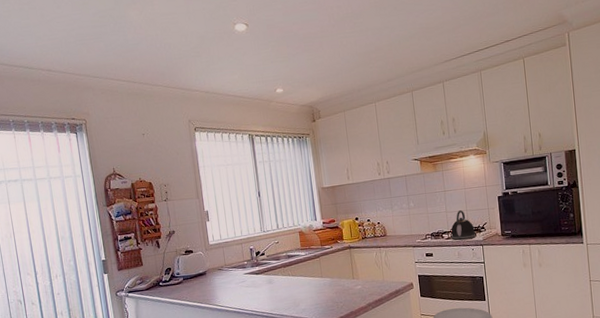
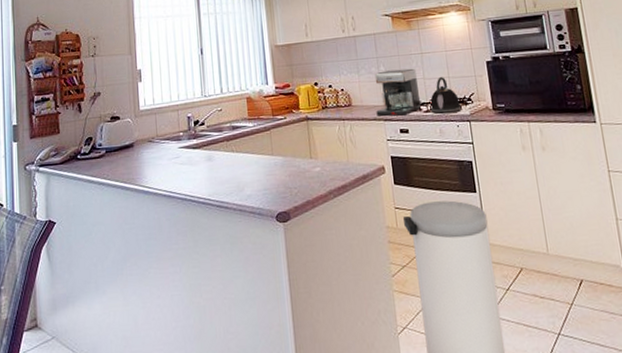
coffee maker: none [405,203,443,244] -> present [374,68,421,117]

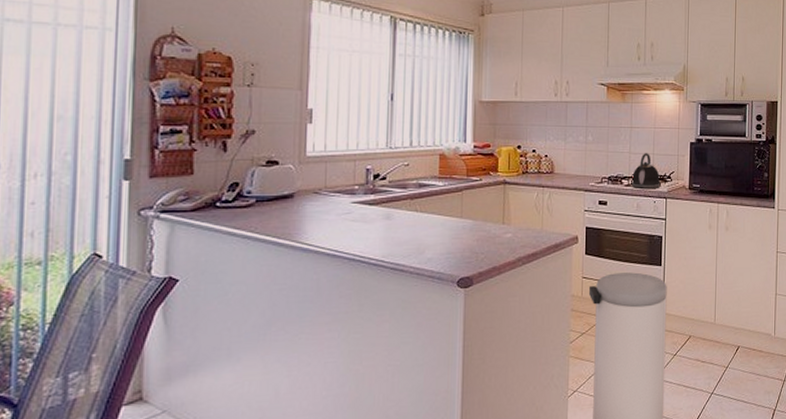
coffee maker: present [374,68,421,117] -> none [578,141,623,189]

